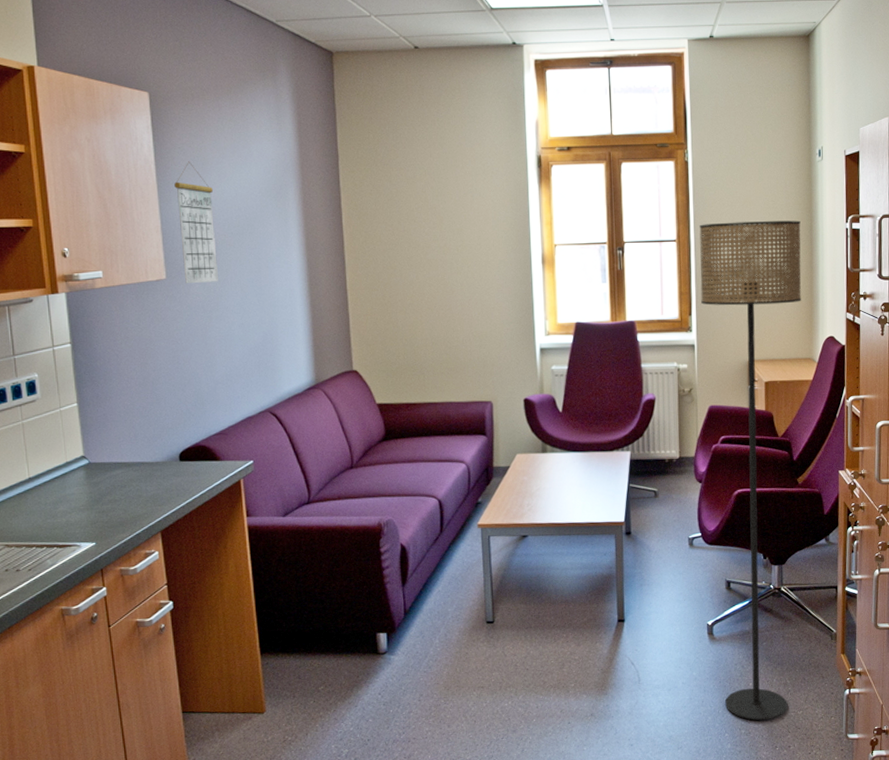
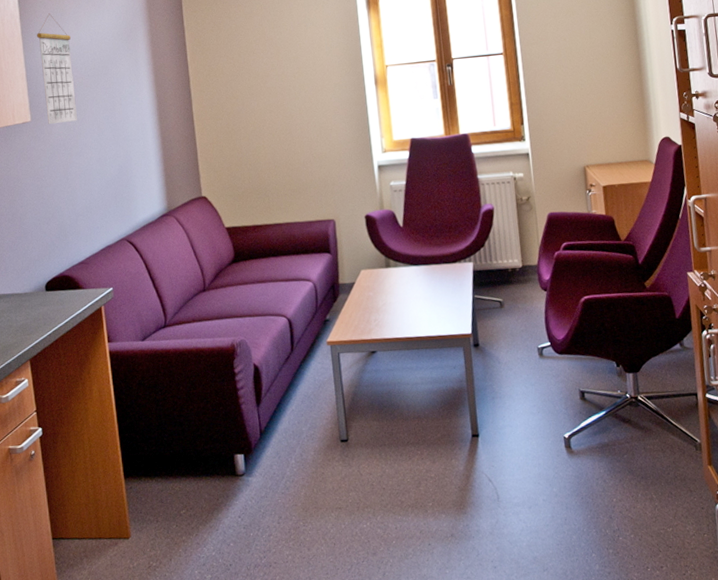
floor lamp: present [699,220,801,721] -> none [525,26,657,540]

